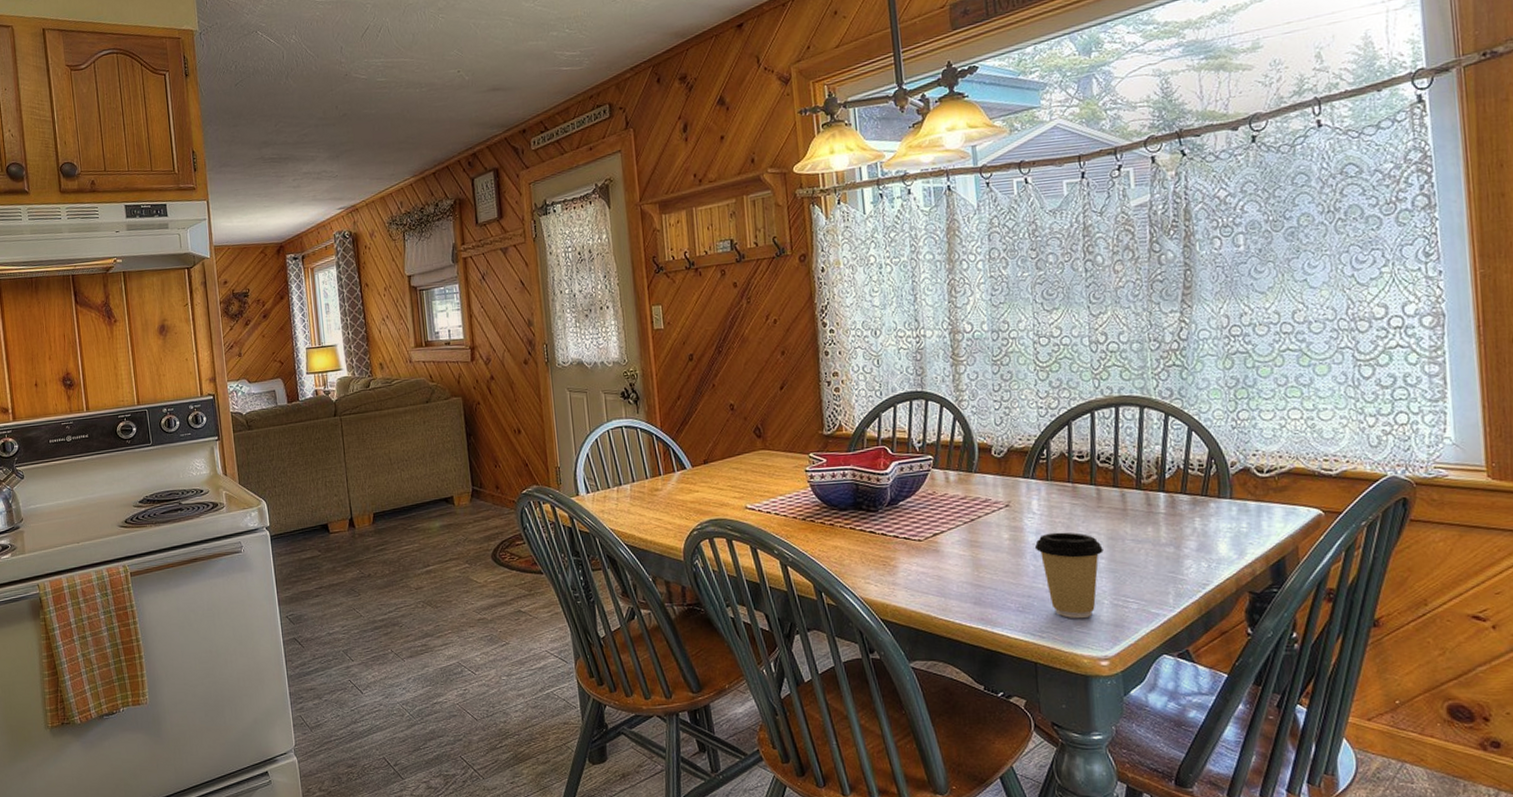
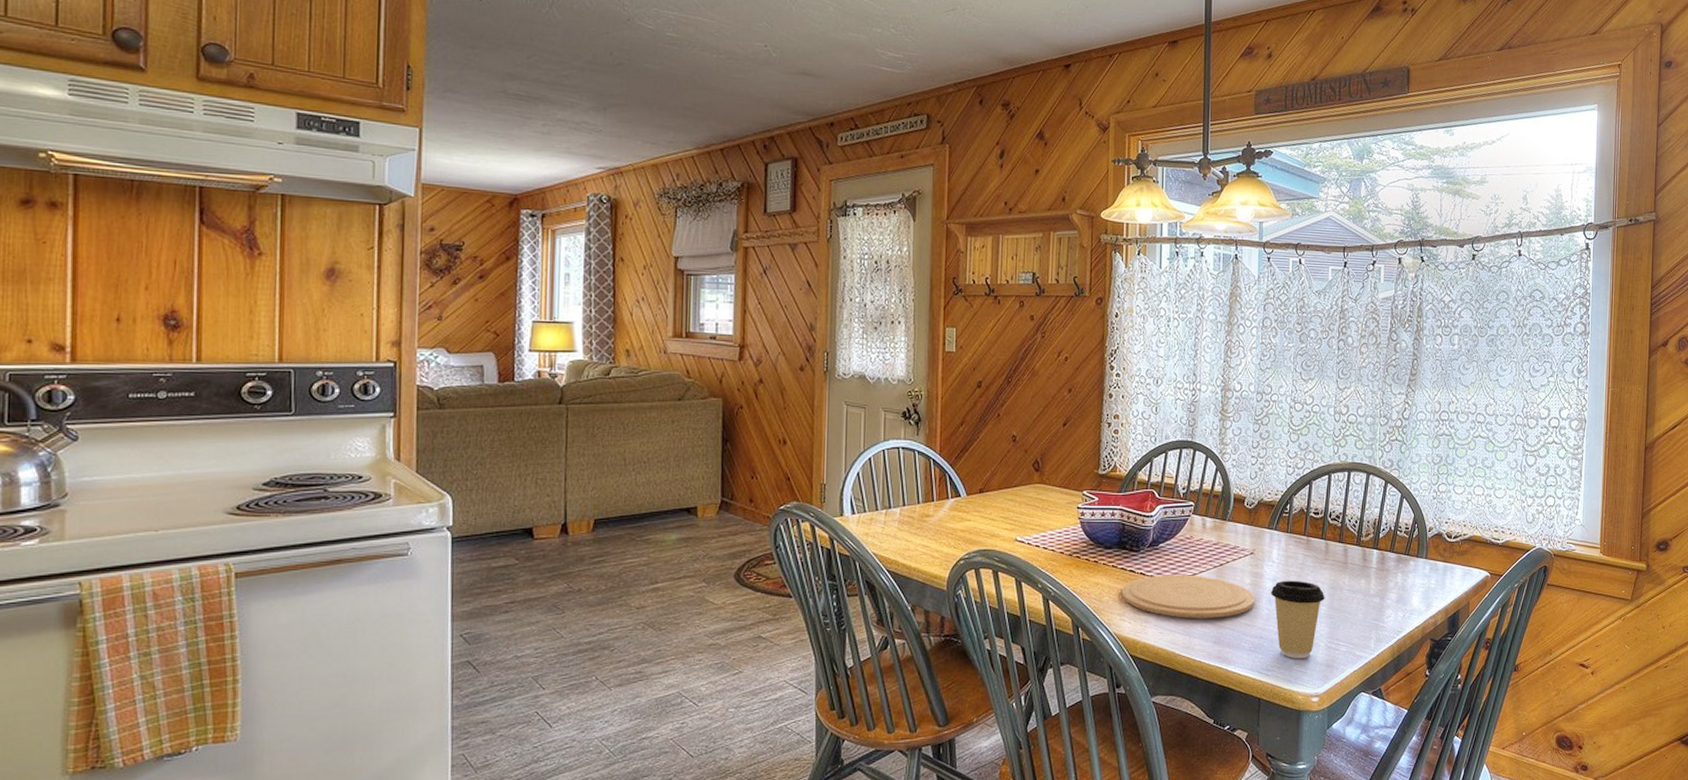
plate: none [863,532,1018,579] -> present [1121,575,1255,618]

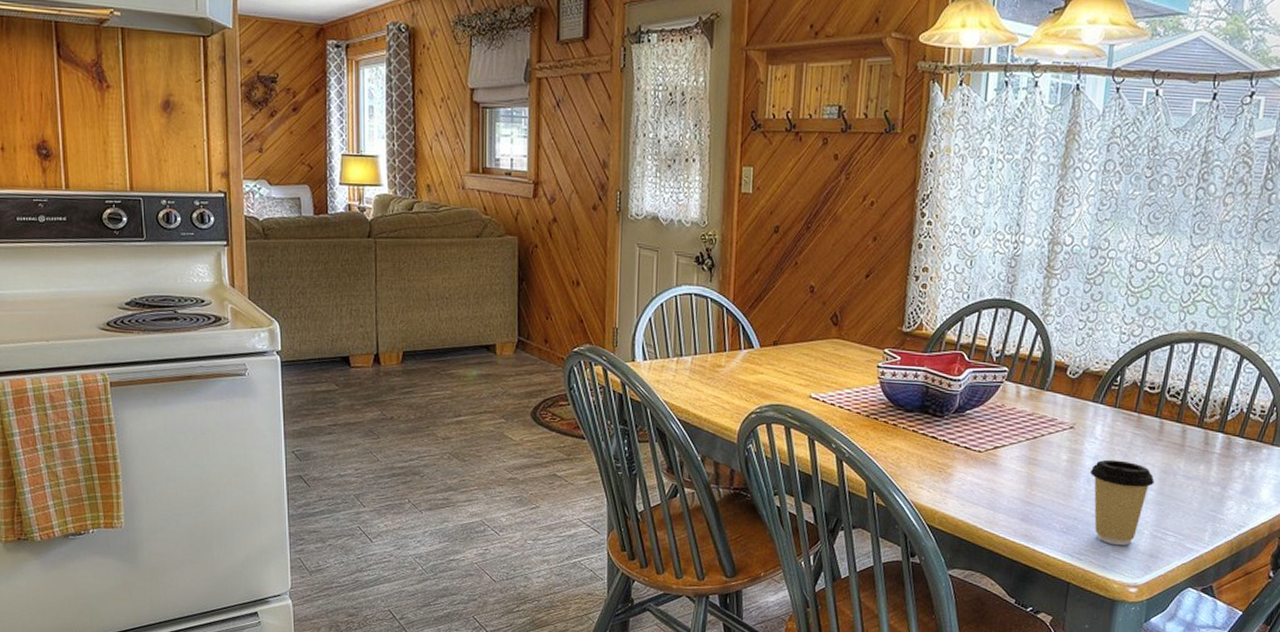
plate: present [1121,575,1255,618] -> none [921,443,1072,494]

